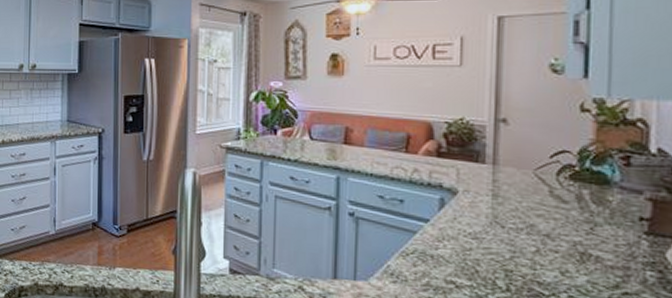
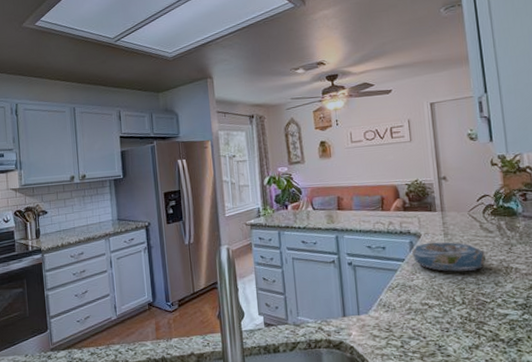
decorative bowl: none [440,203,553,250] -> present [411,241,486,272]

